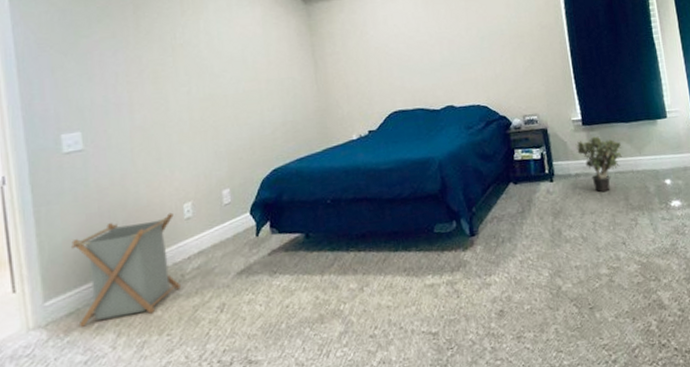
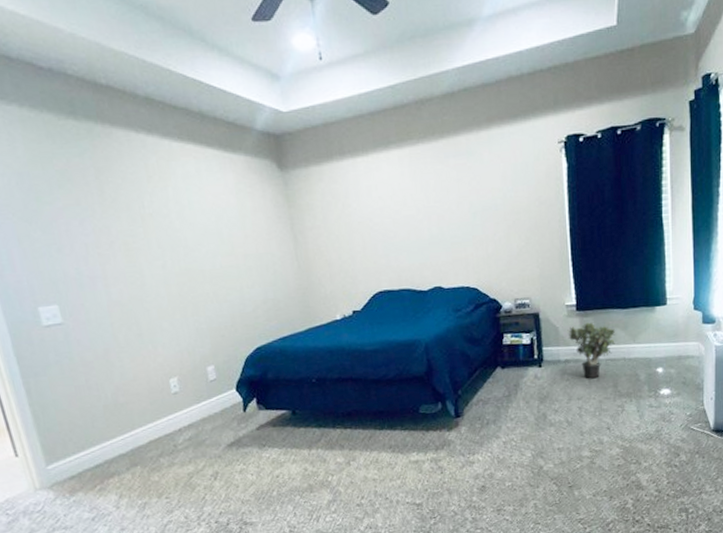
laundry basket: present [71,212,182,327] -> none [64,387,175,489]

